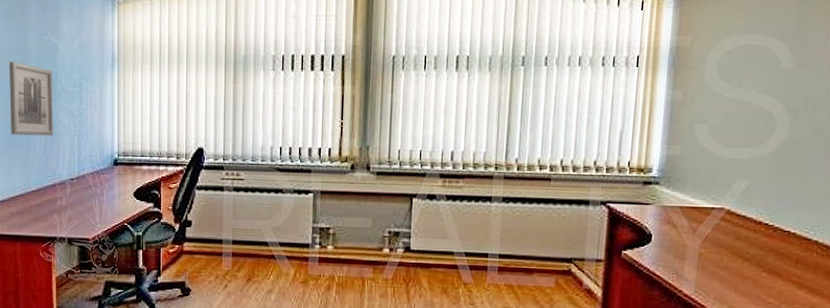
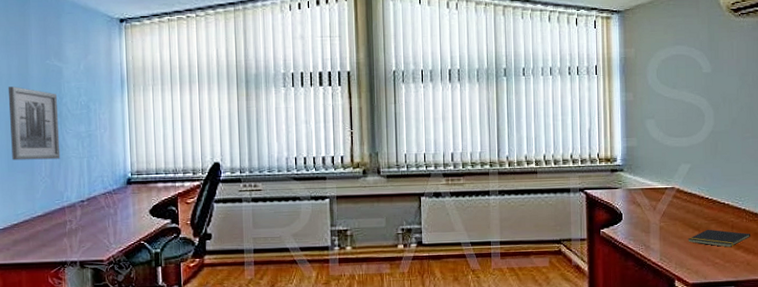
notepad: none [734,261,822,286] -> present [688,229,751,248]

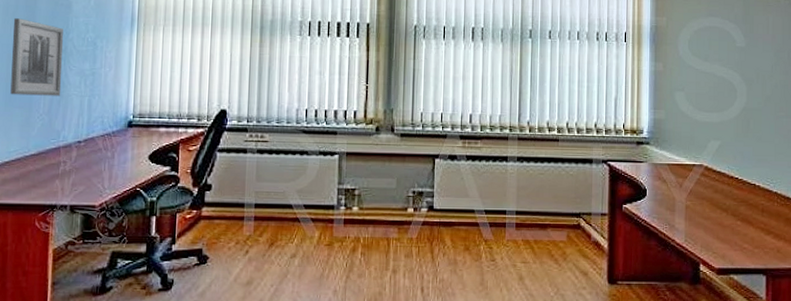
notepad: present [688,229,751,248] -> none [715,211,783,232]

